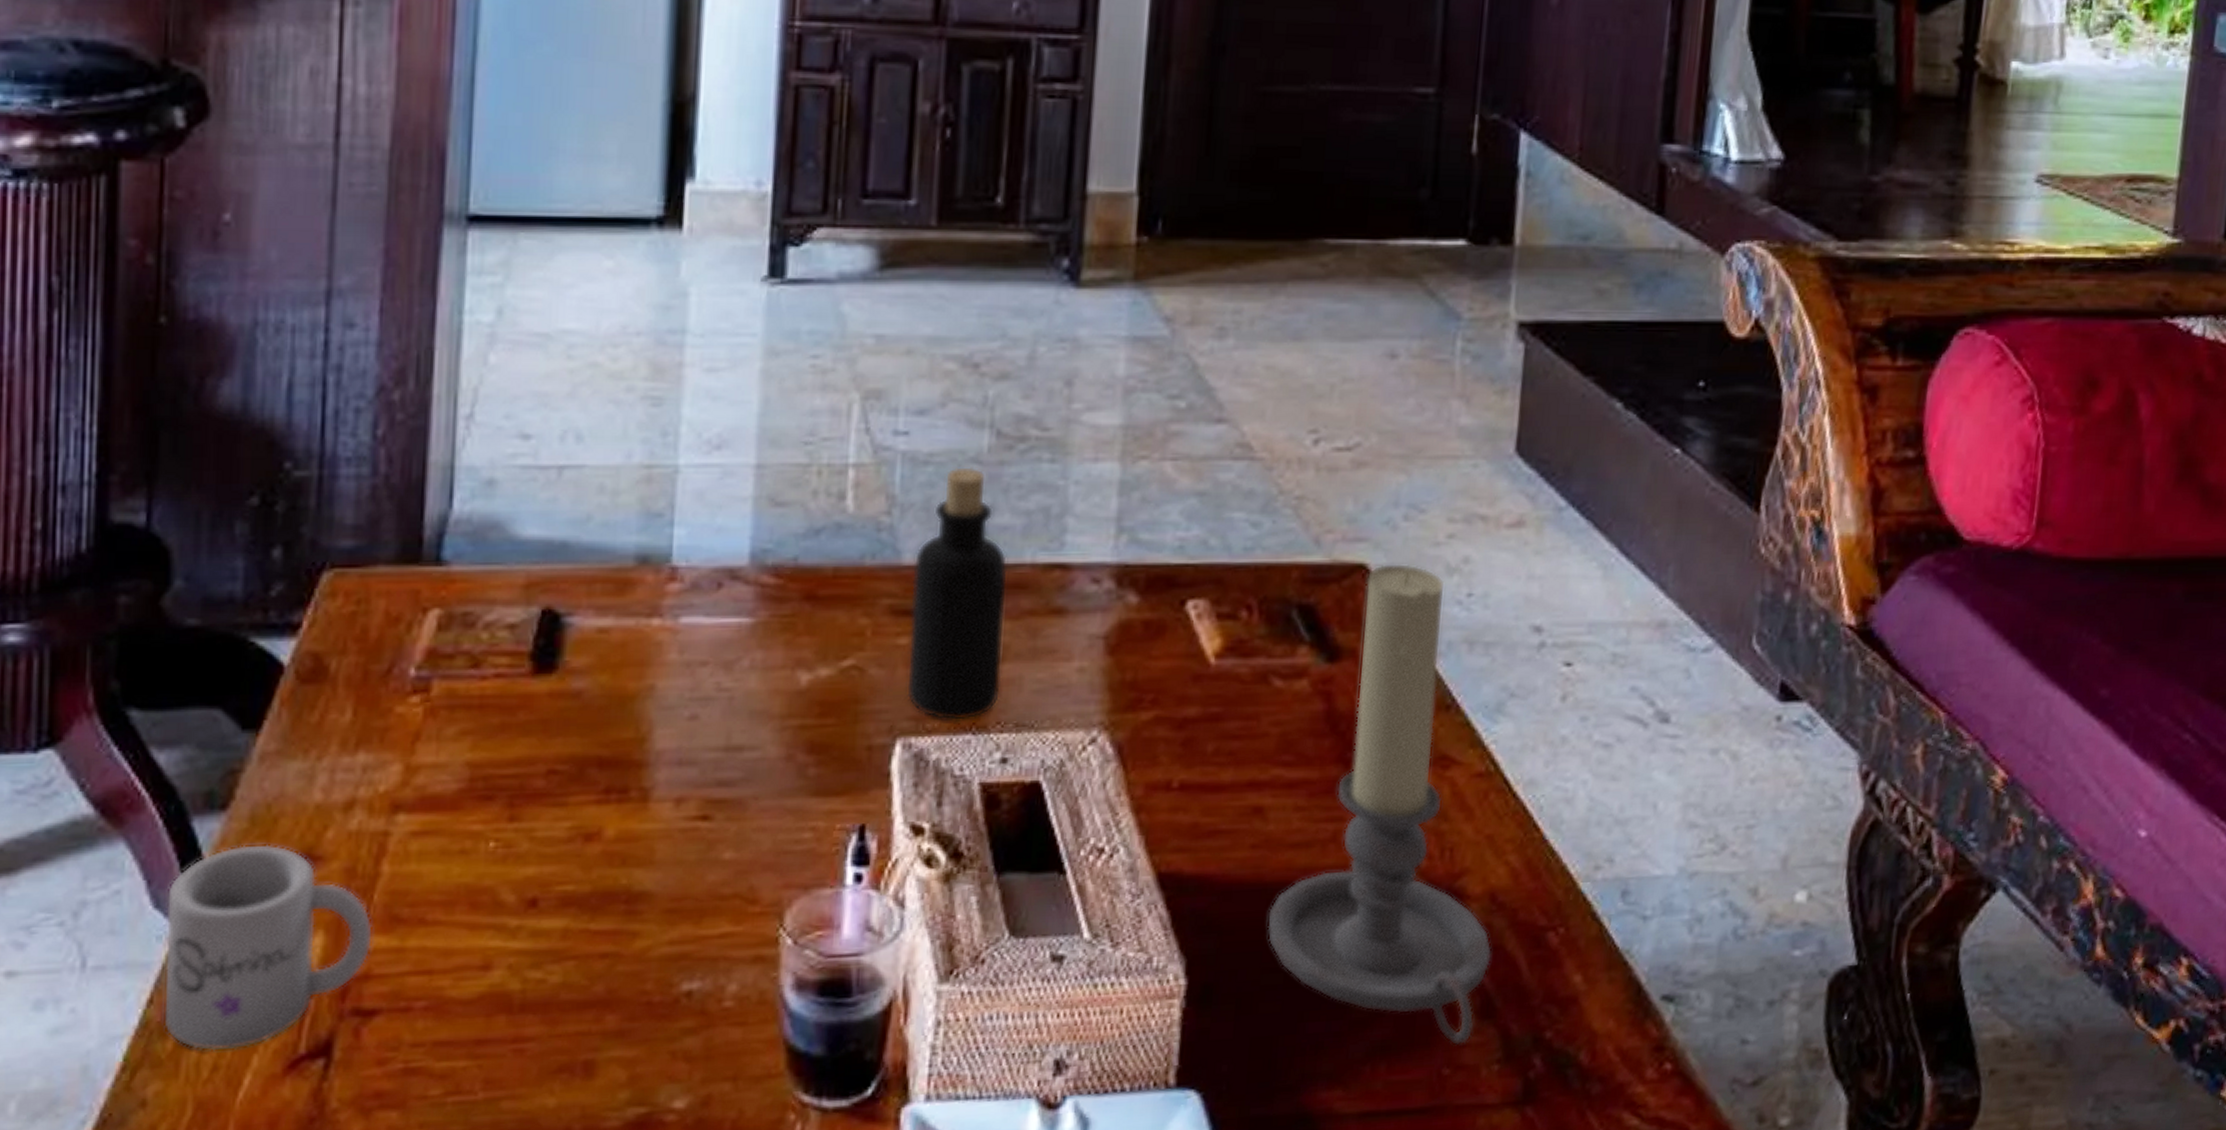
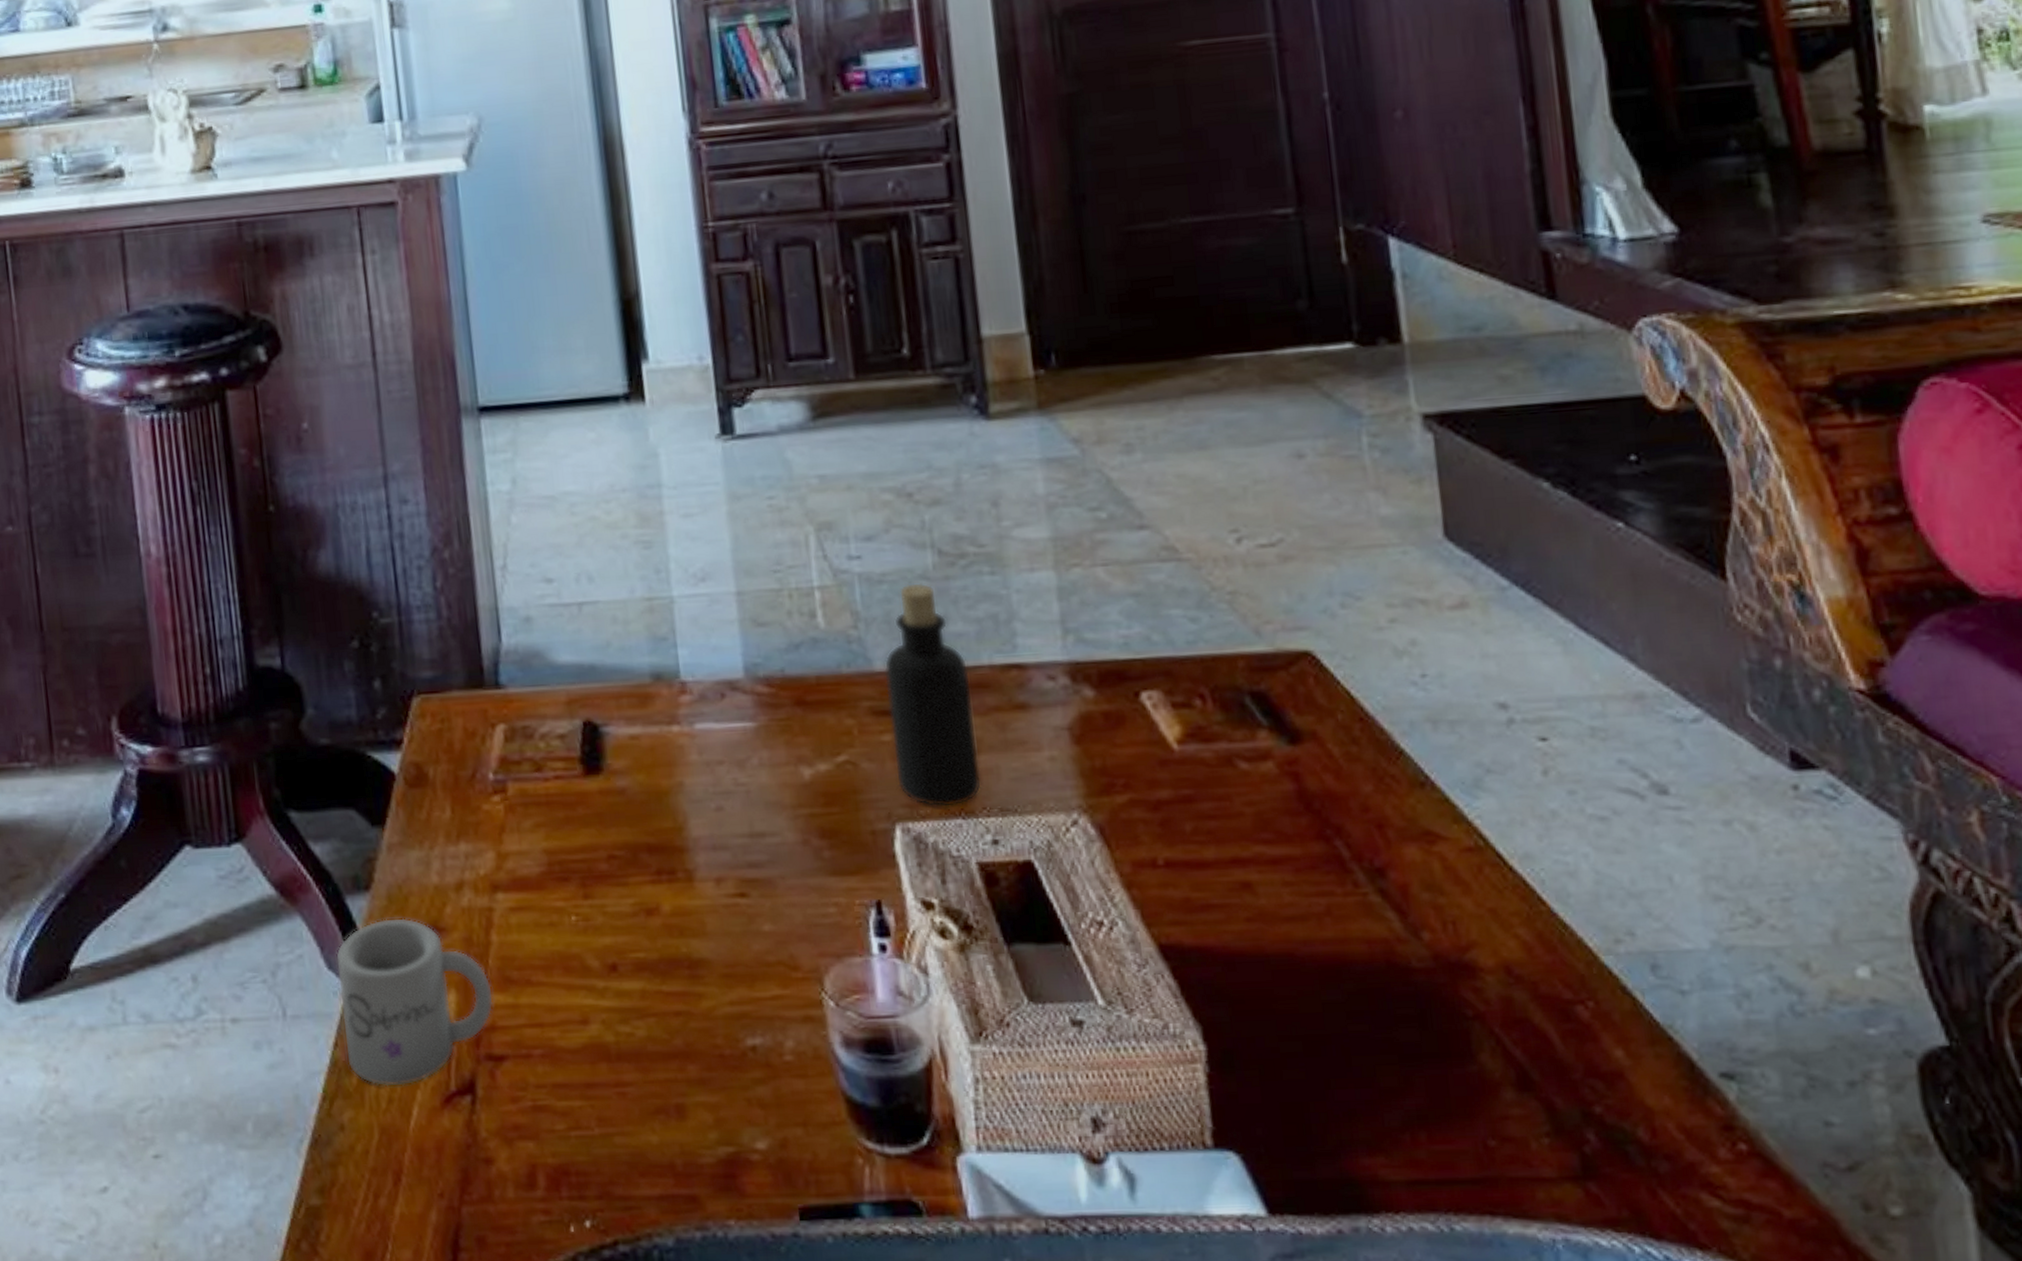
candle holder: present [1266,563,1493,1046] -> none [1274,648,1520,1118]

